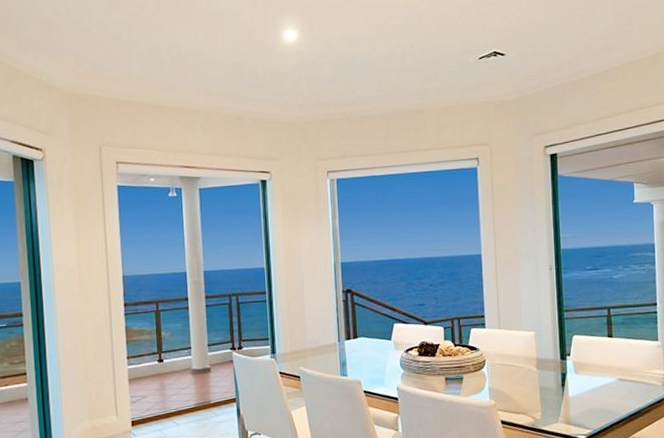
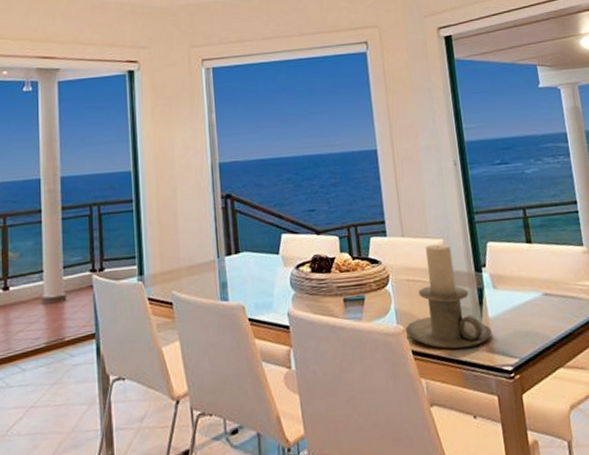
candle holder: none [496,336,571,420] -> present [405,244,492,349]

